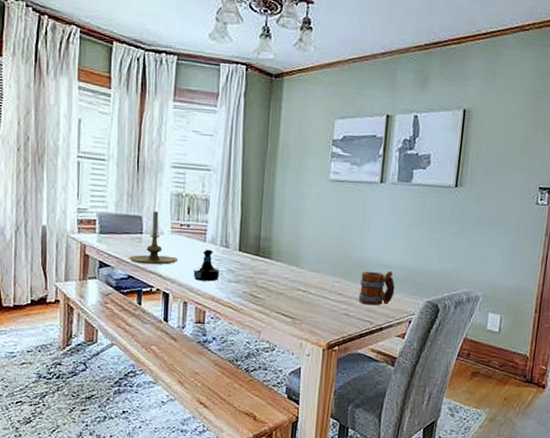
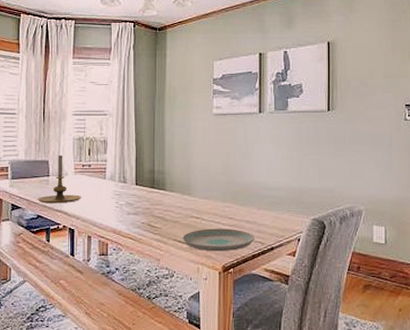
tequila bottle: present [193,249,220,282] -> none [96,186,120,215]
plate: none [286,303,364,329] -> present [182,229,255,252]
mug: present [358,271,395,306] -> none [248,193,281,227]

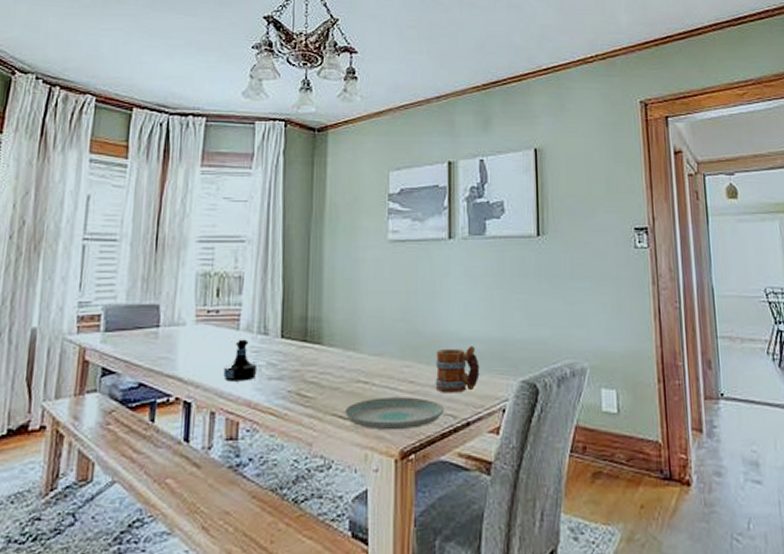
candle holder: present [37,154,82,204] -> none [139,296,205,366]
tequila bottle: none [96,186,120,215] -> present [223,339,258,382]
mug: none [248,193,281,227] -> present [435,346,480,393]

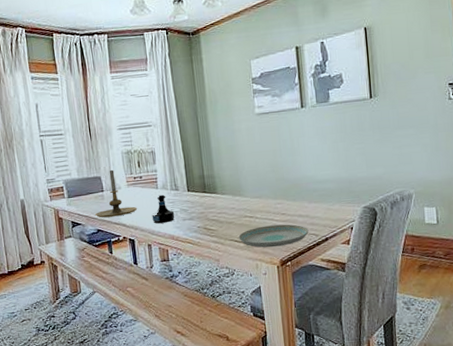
candle holder: none [139,296,205,366] -> present [95,169,138,218]
mug: present [435,346,480,393] -> none [299,185,333,220]

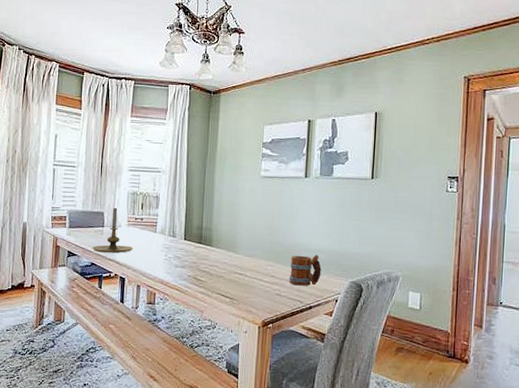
tequila bottle: present [152,194,175,224] -> none [145,239,168,267]
plate: present [238,224,309,248] -> none [226,285,295,308]
mug: none [299,185,333,220] -> present [289,255,321,286]

